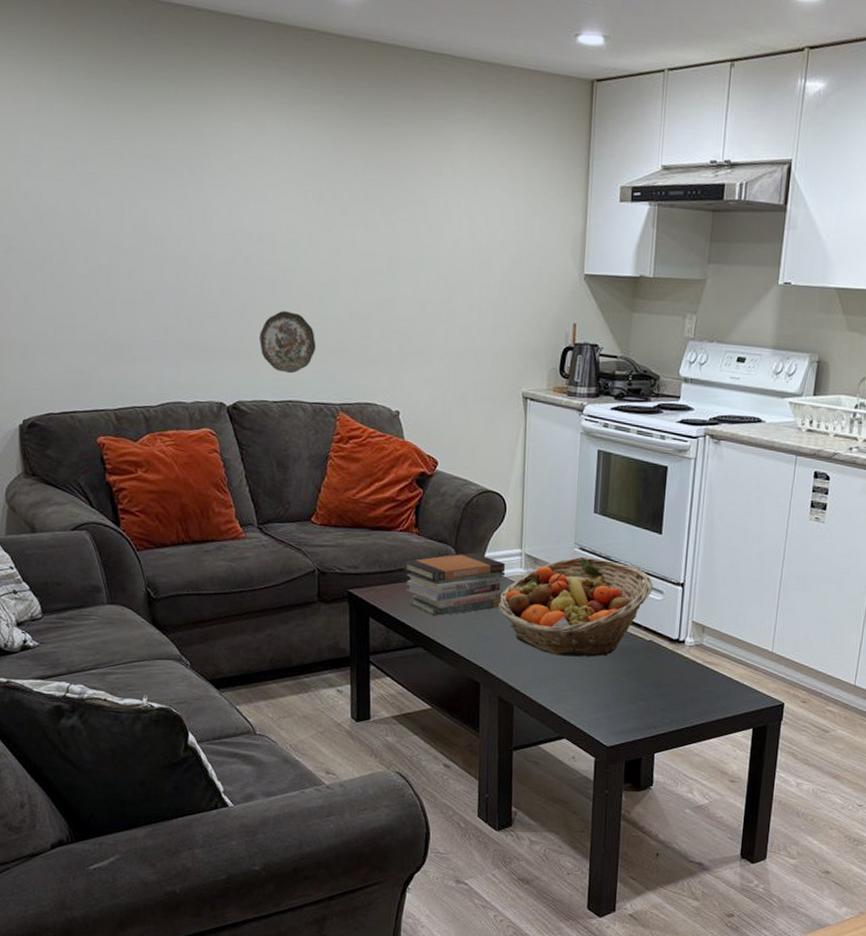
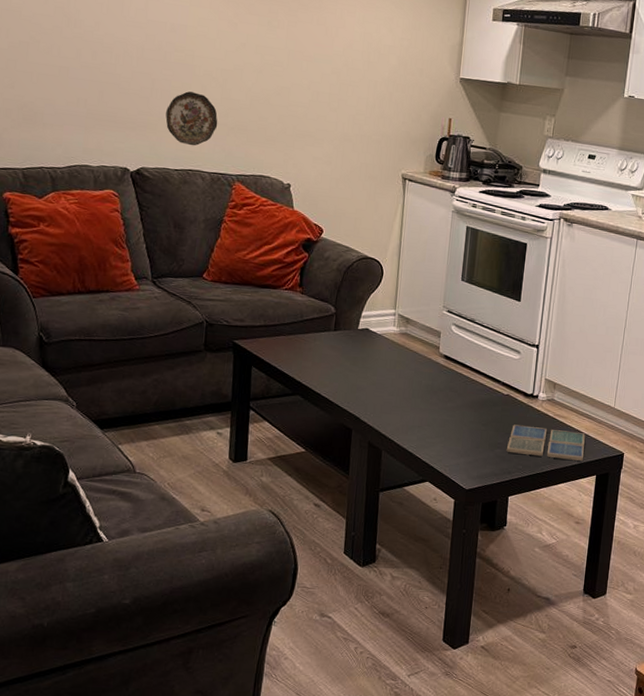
book stack: present [404,552,506,617] -> none [287,311,380,368]
fruit basket: present [497,556,654,657] -> none [371,318,512,408]
drink coaster: none [650,674,739,712] -> present [506,424,585,461]

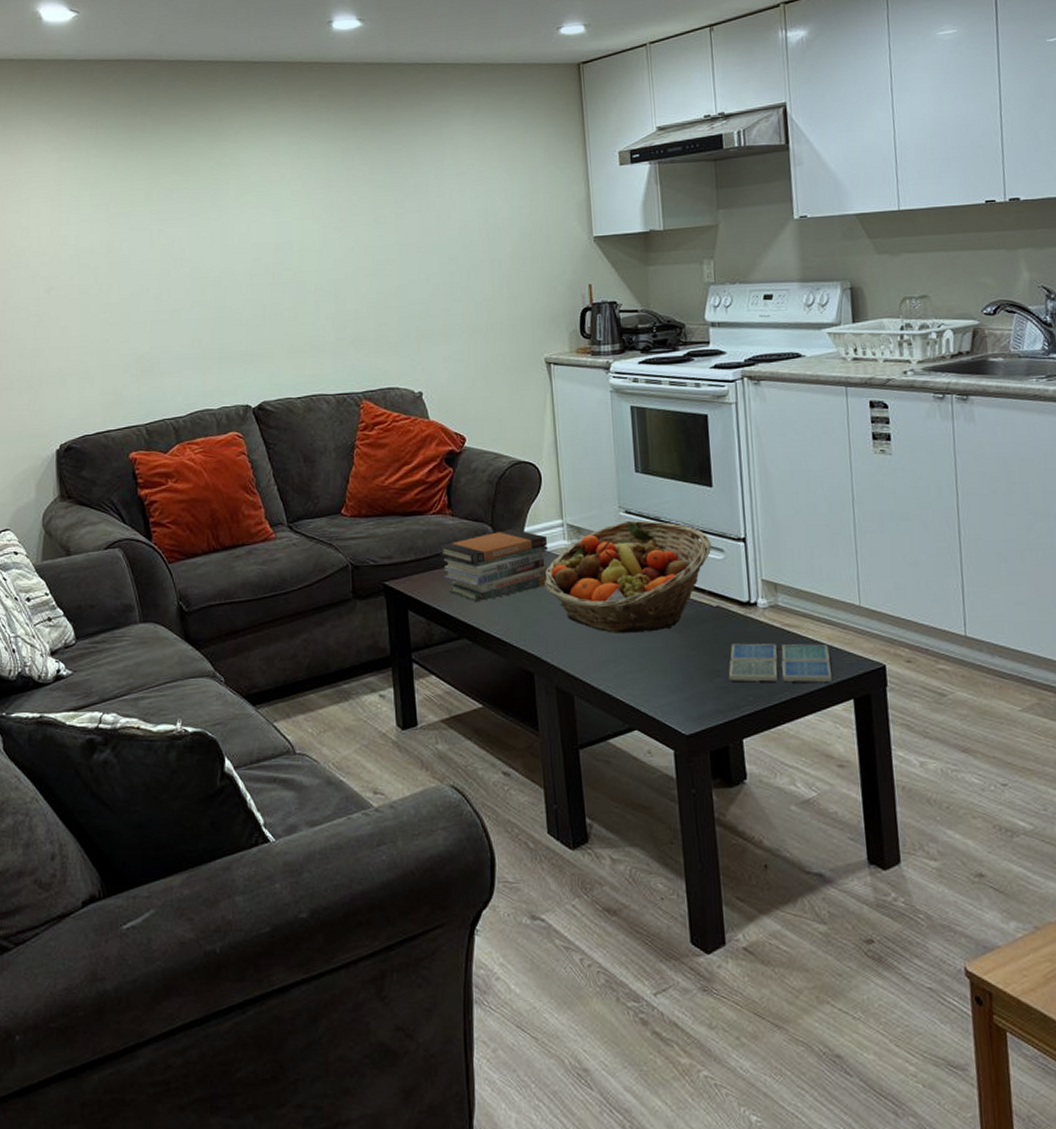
decorative plate: present [165,91,218,146] -> none [281,310,336,369]
book stack: none [287,311,380,368] -> present [440,528,549,603]
fruit basket: none [371,318,512,408] -> present [543,520,712,633]

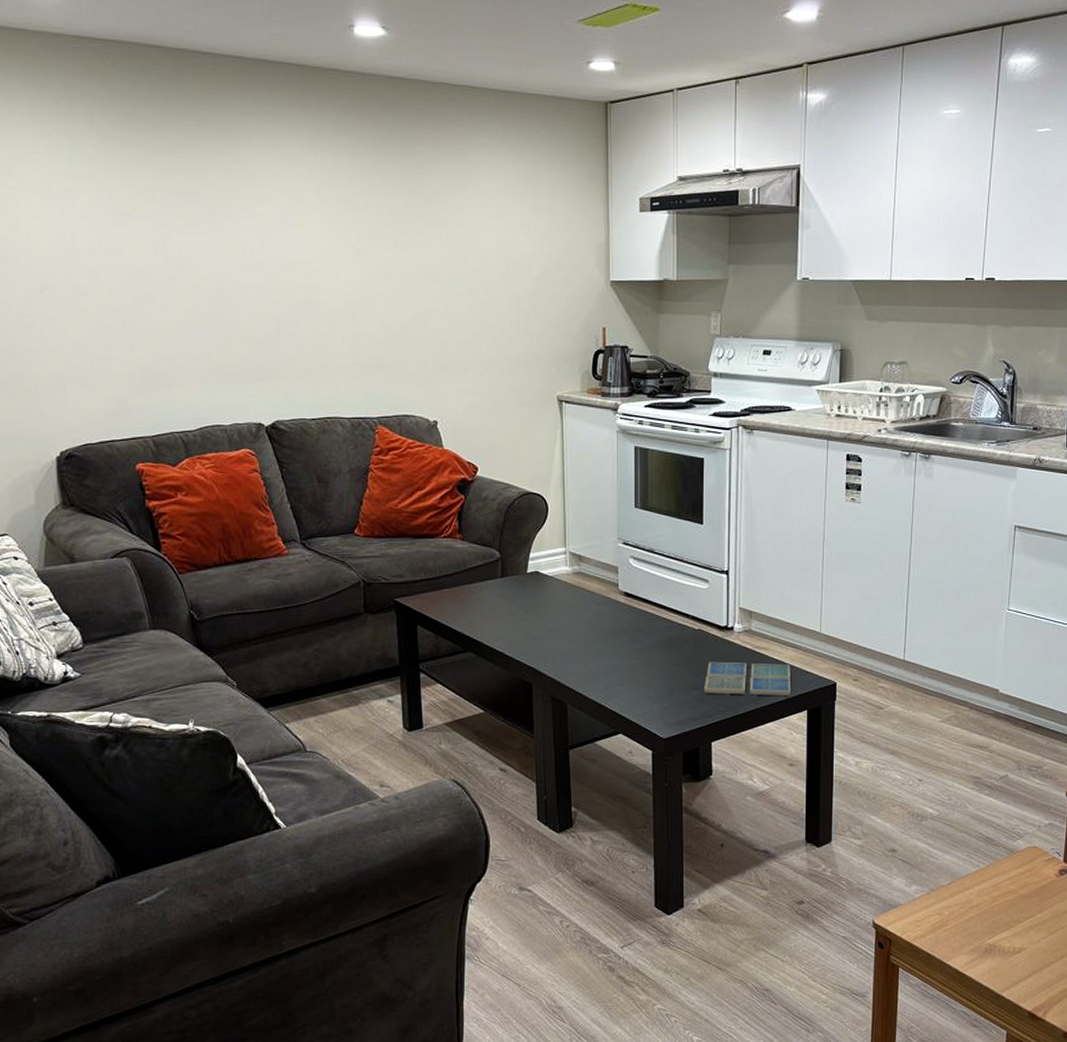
book stack: present [440,528,549,603] -> none [449,554,551,620]
fruit basket: present [543,520,712,633] -> none [545,551,699,651]

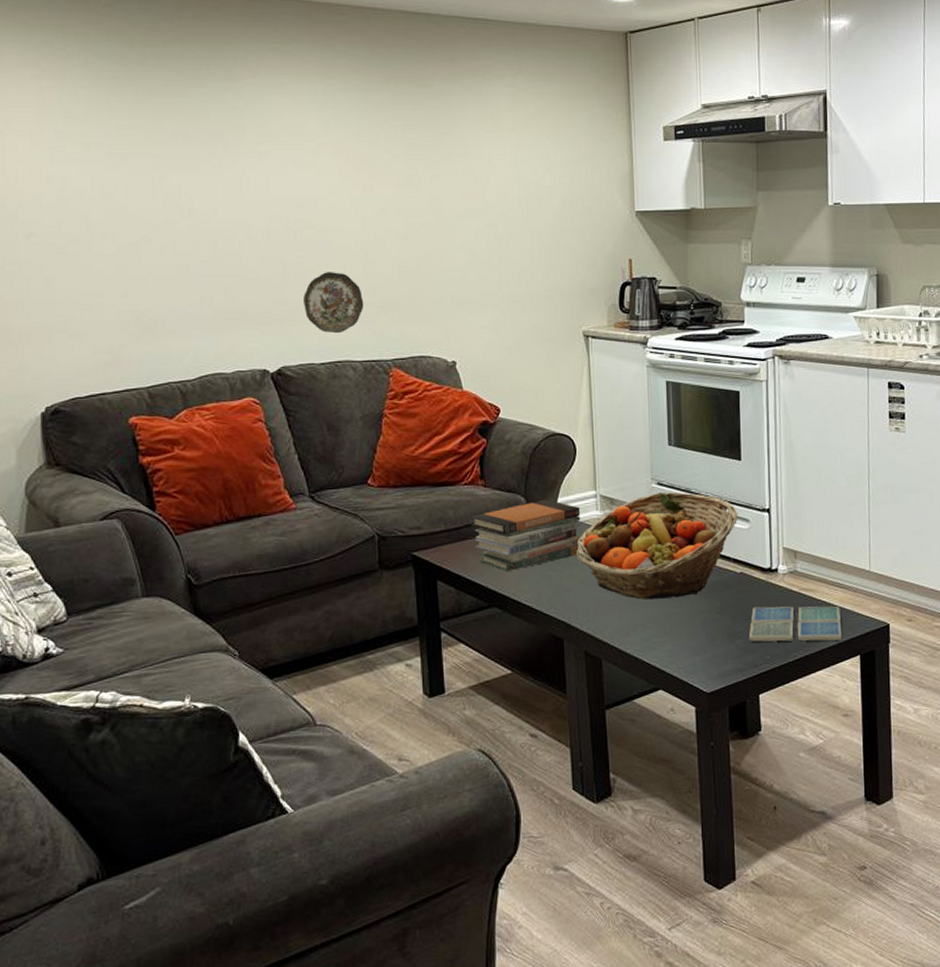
decorative plate: none [296,332,352,391] -> present [303,272,364,334]
book stack: none [449,554,551,620] -> present [471,499,582,572]
fruit basket: none [545,551,699,651] -> present [575,491,739,600]

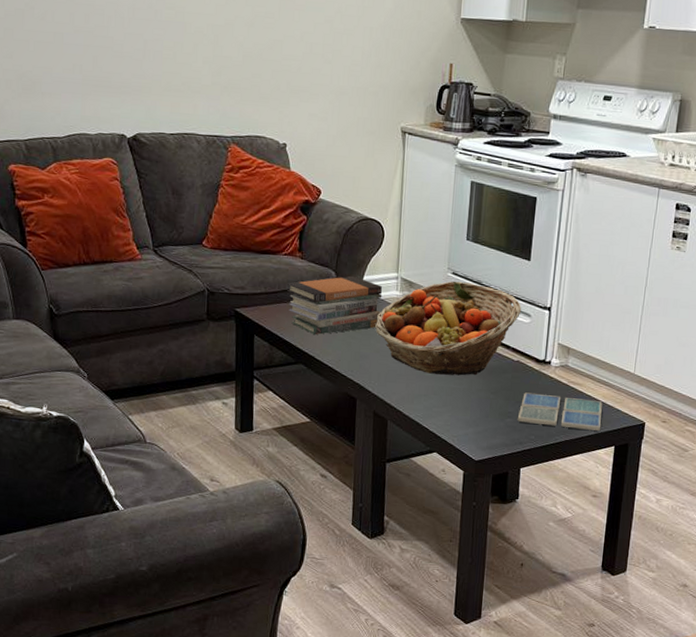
decorative plate: present [303,272,364,334] -> none [159,51,211,108]

